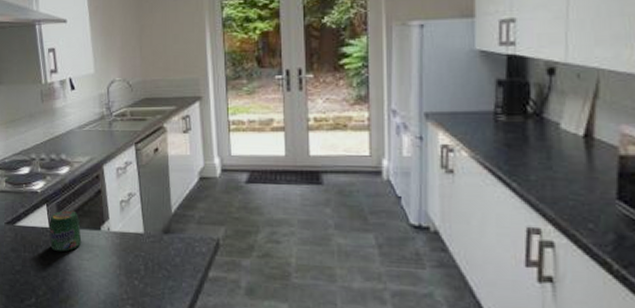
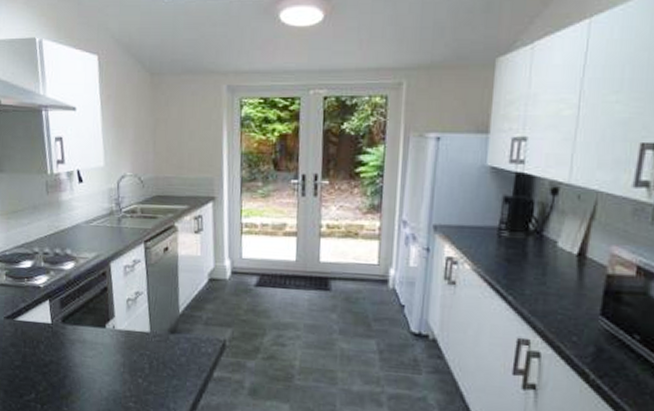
jar: present [49,210,82,253] -> none [52,306,86,349]

